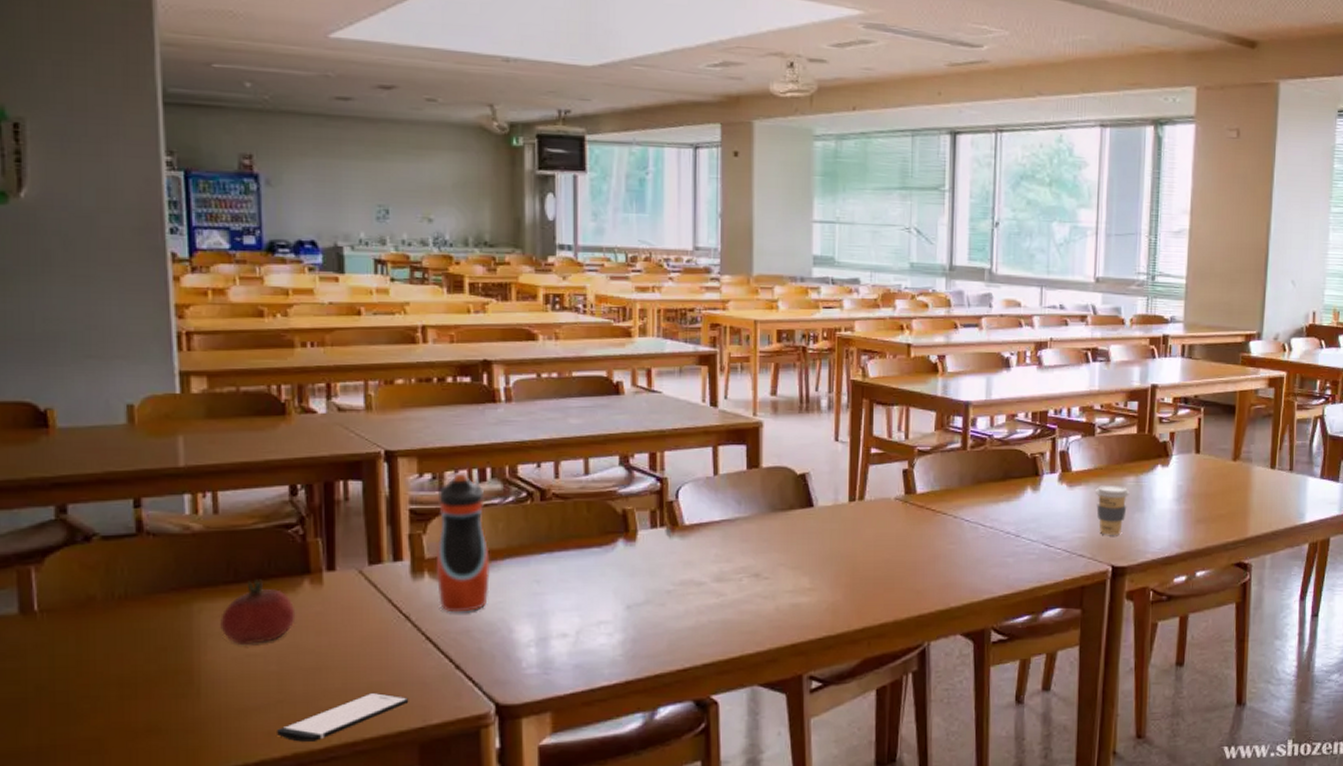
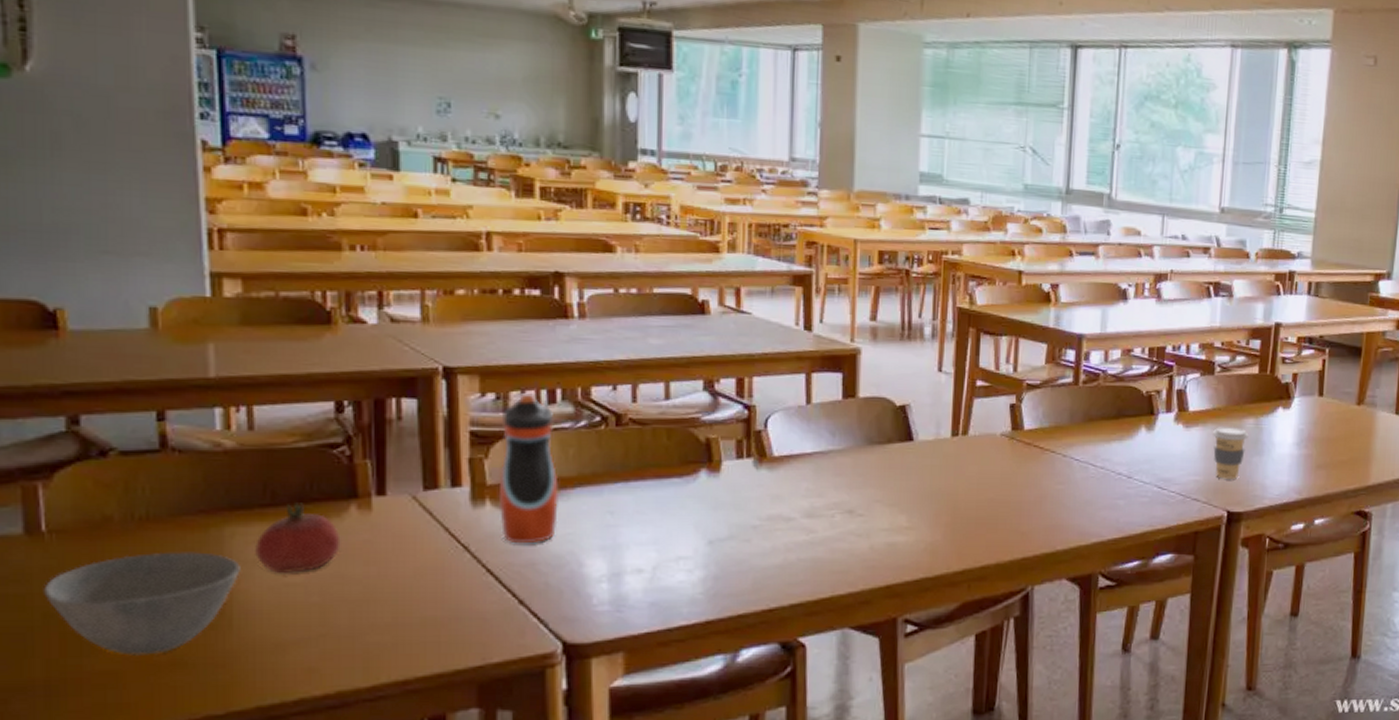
bowl: none [36,626,207,723] -> present [44,552,240,656]
smartphone: present [277,692,409,742] -> none [319,627,467,679]

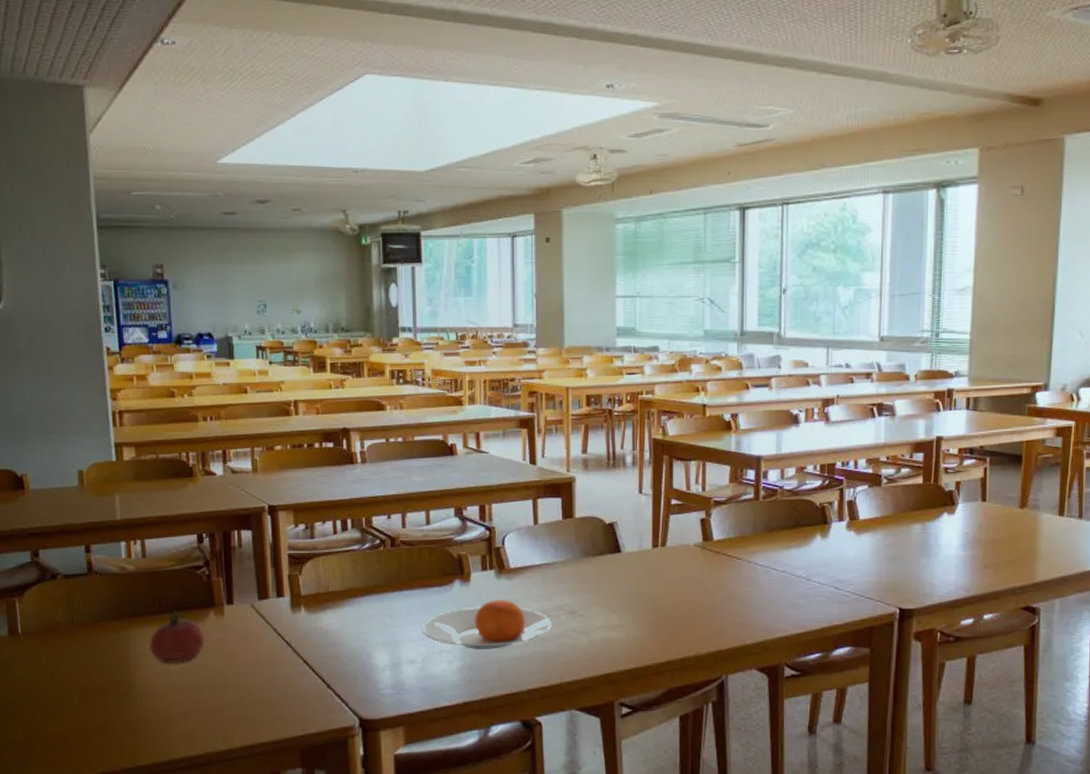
bowl: present [44,552,240,656] -> none [21,648,141,723]
water bottle: present [498,393,559,544] -> none [309,524,352,641]
plate: none [653,495,825,555] -> present [421,600,553,649]
coffee cup: present [1213,426,1249,479] -> none [883,531,916,579]

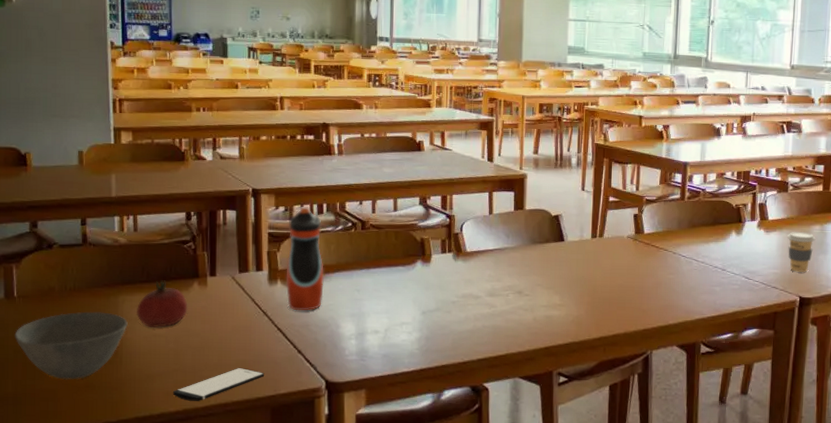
bowl: none [21,648,141,723] -> present [14,311,128,380]
smartphone: none [193,705,292,744] -> present [173,367,265,401]
water bottle: none [309,524,352,641] -> present [285,207,324,311]
plate: present [421,600,553,649] -> none [385,279,502,323]
coffee cup: none [883,531,916,579] -> present [787,231,816,272]

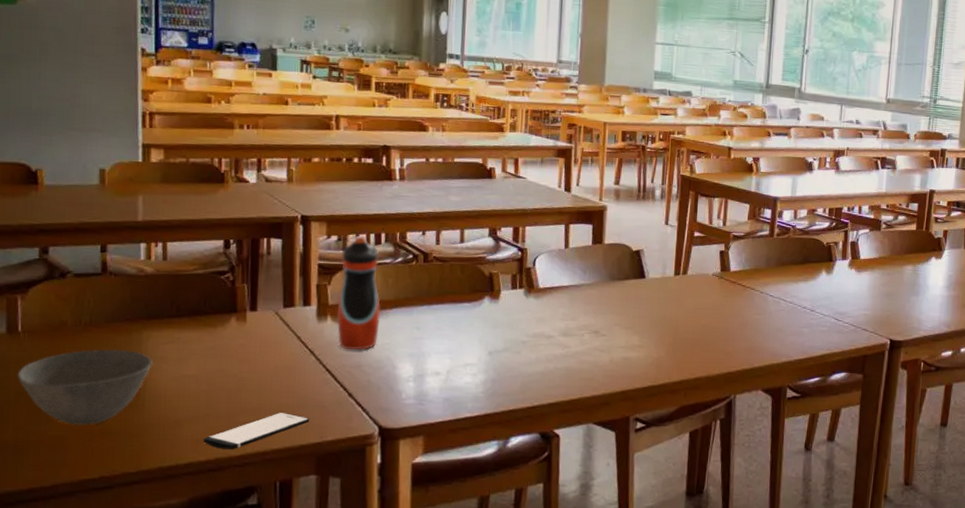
fruit: present [137,280,188,327] -> none [163,315,224,367]
coffee cup: present [787,231,816,272] -> none [879,271,908,314]

